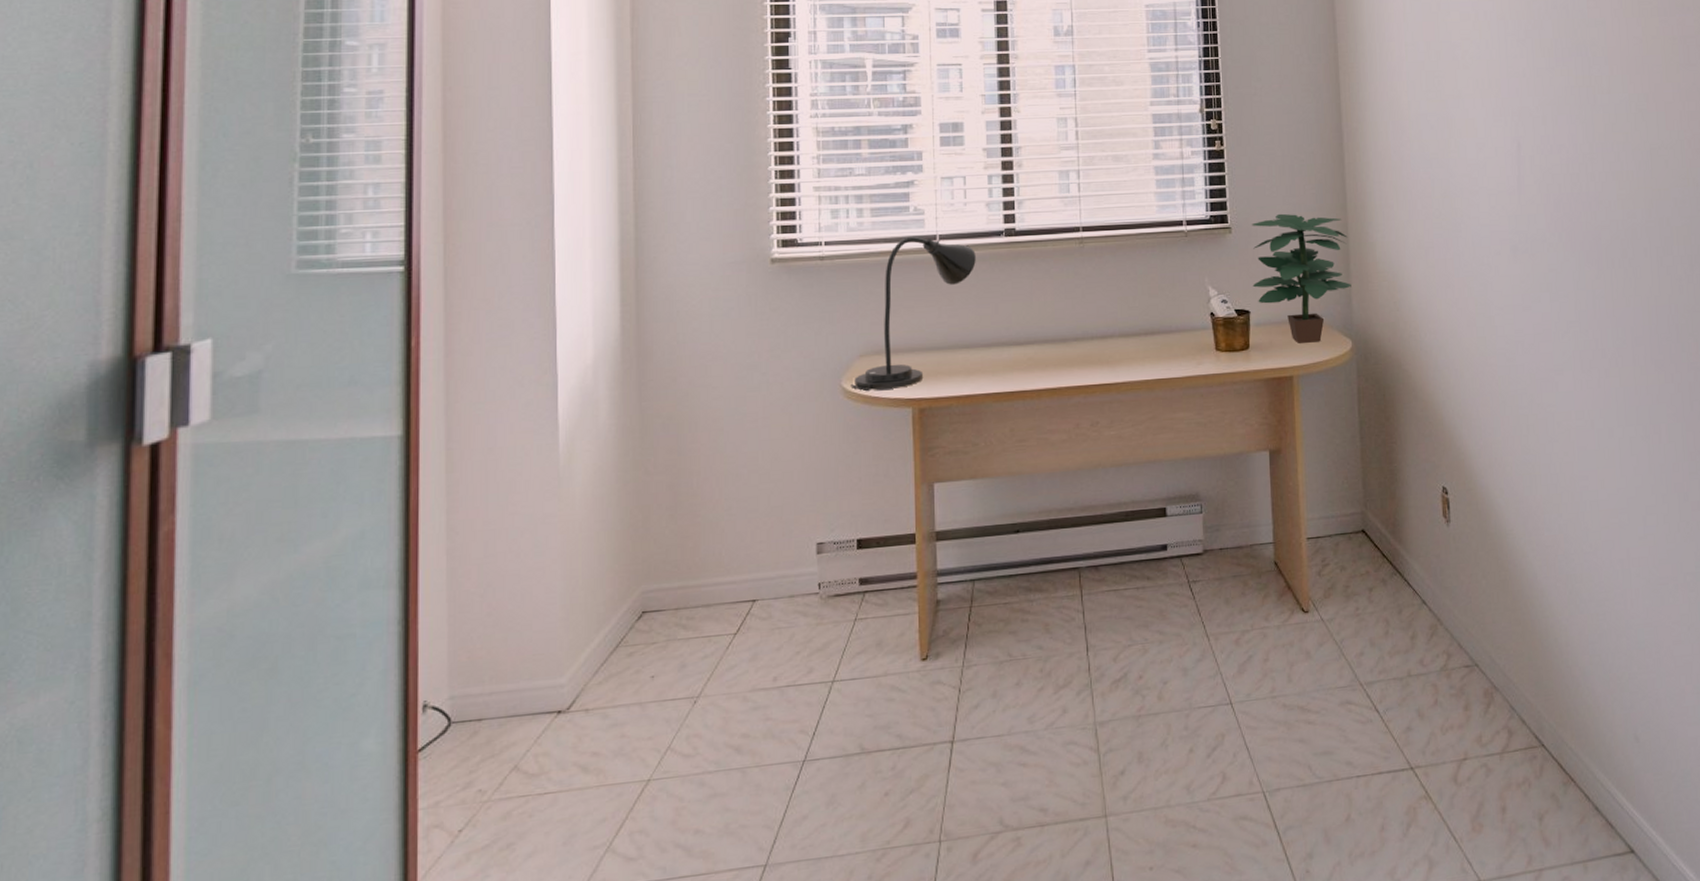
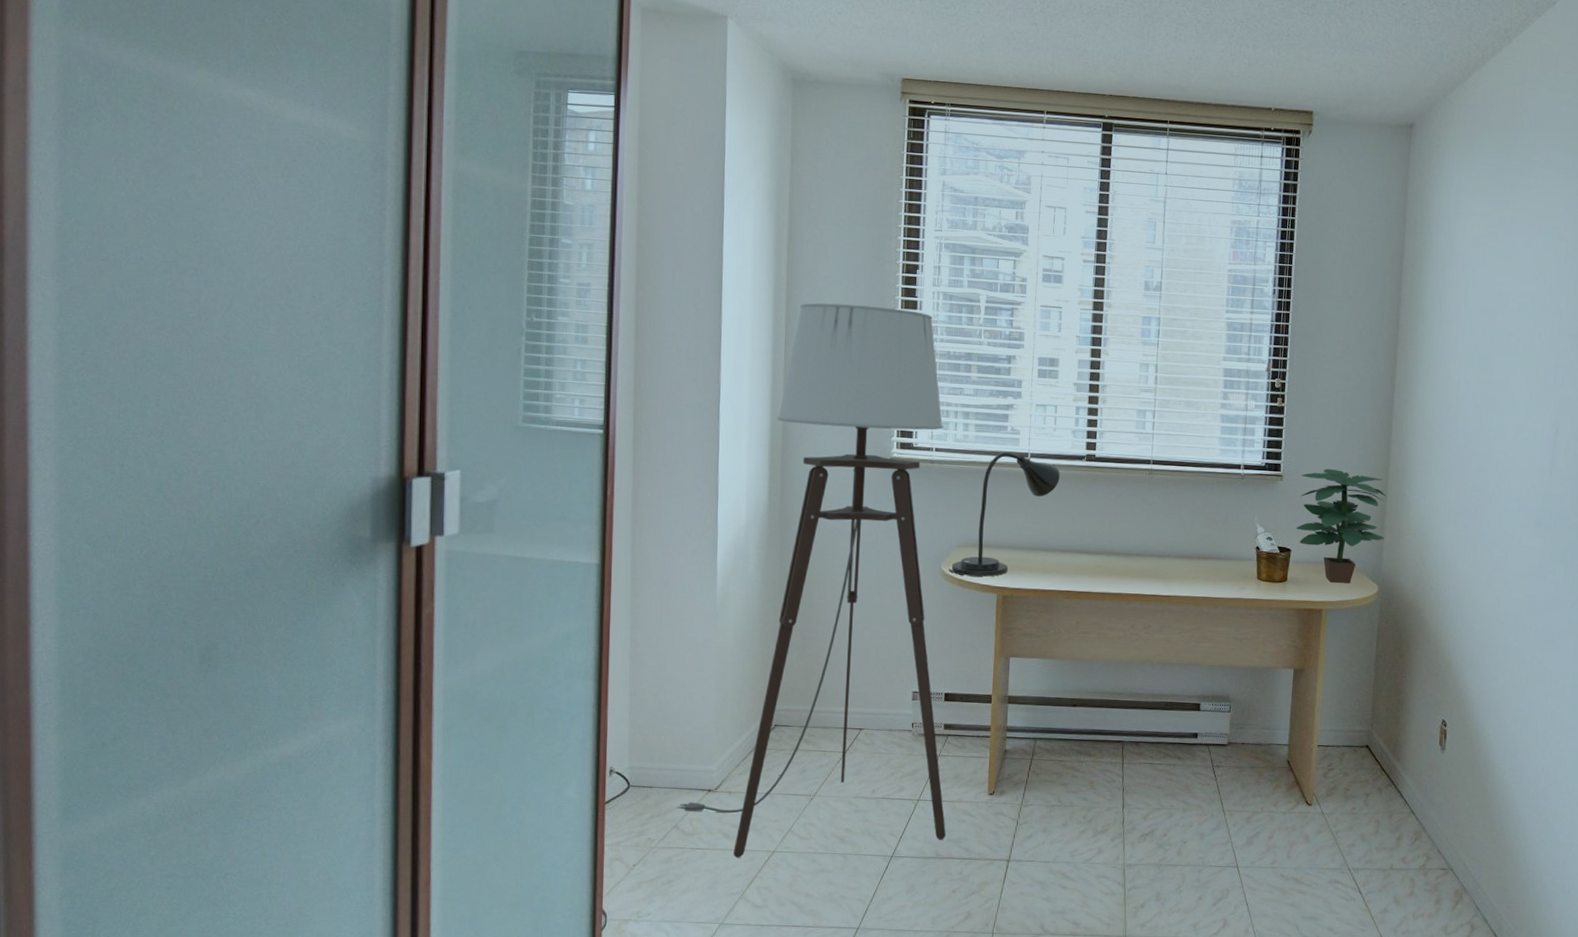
floor lamp: none [516,84,871,797] -> present [677,303,946,858]

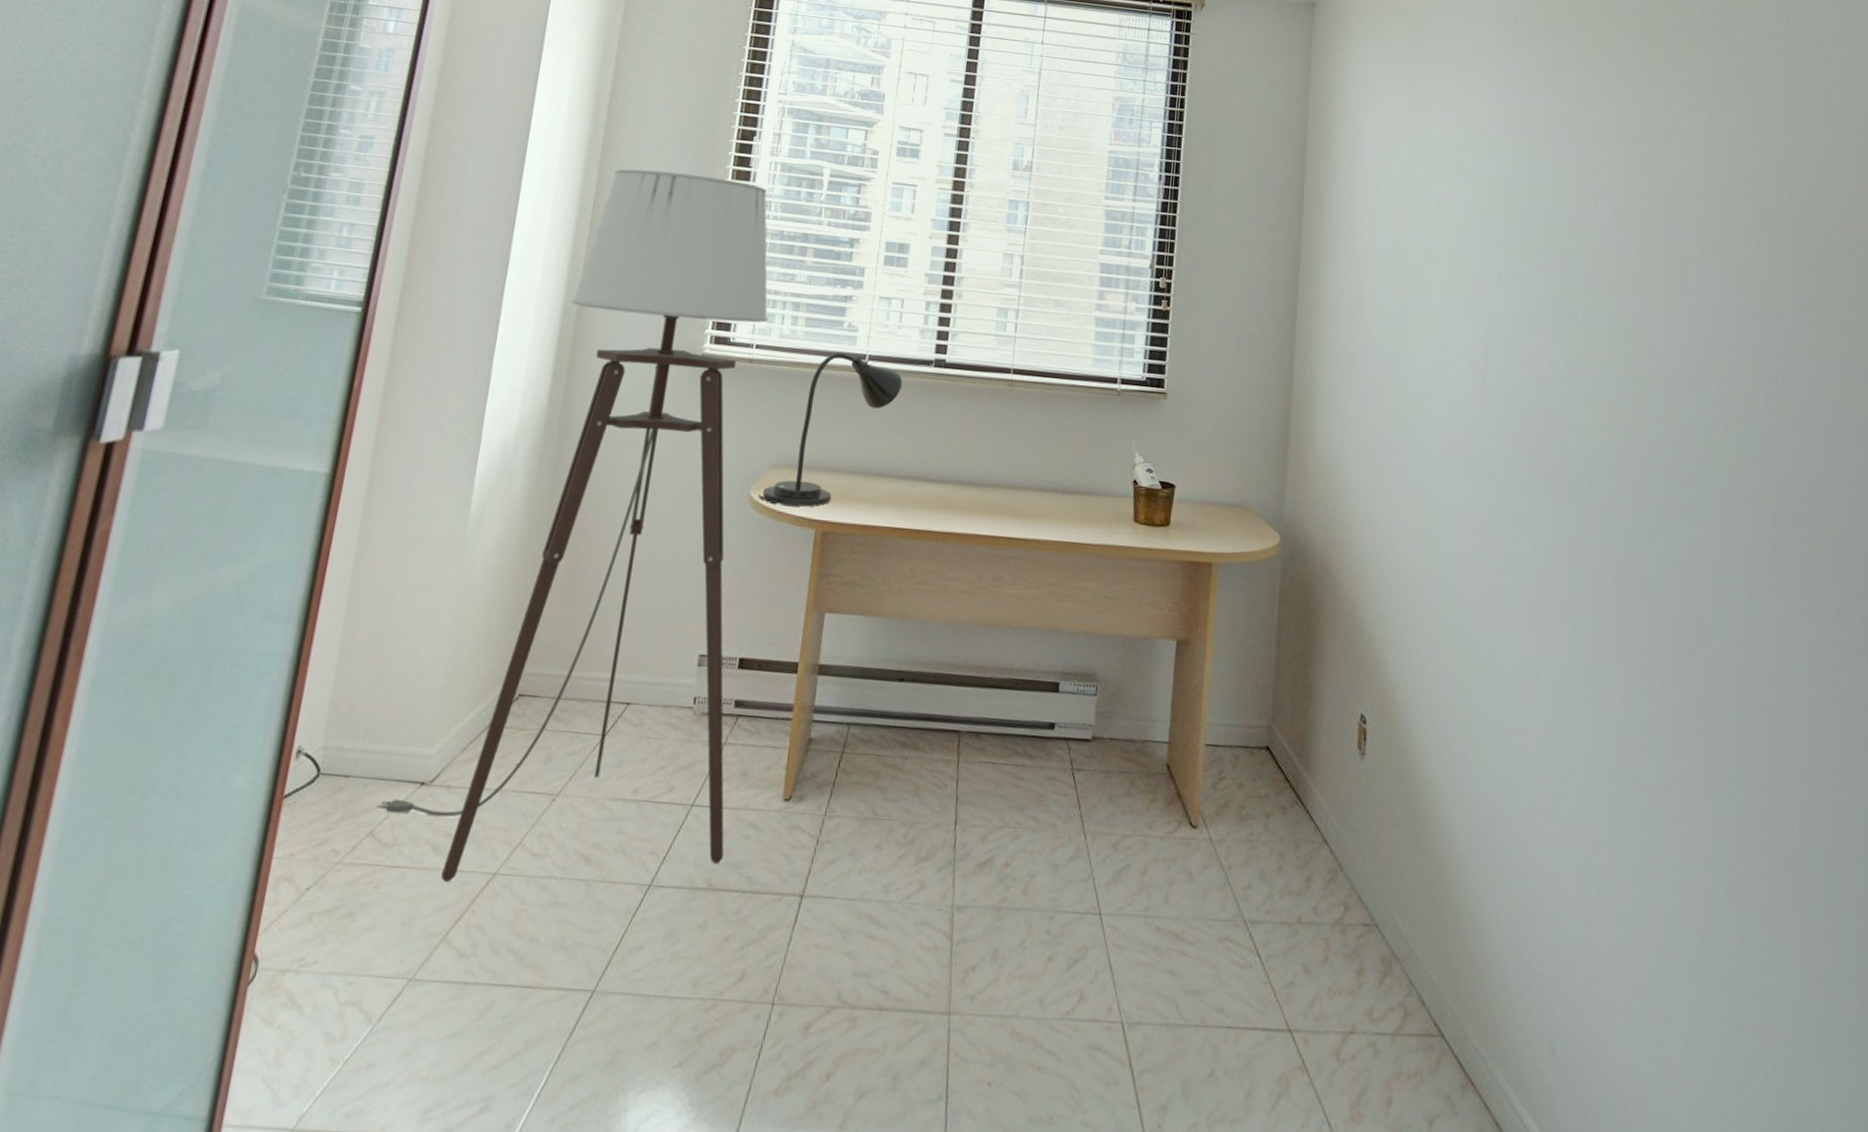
potted plant: present [1296,468,1387,583] -> none [1181,386,1289,531]

